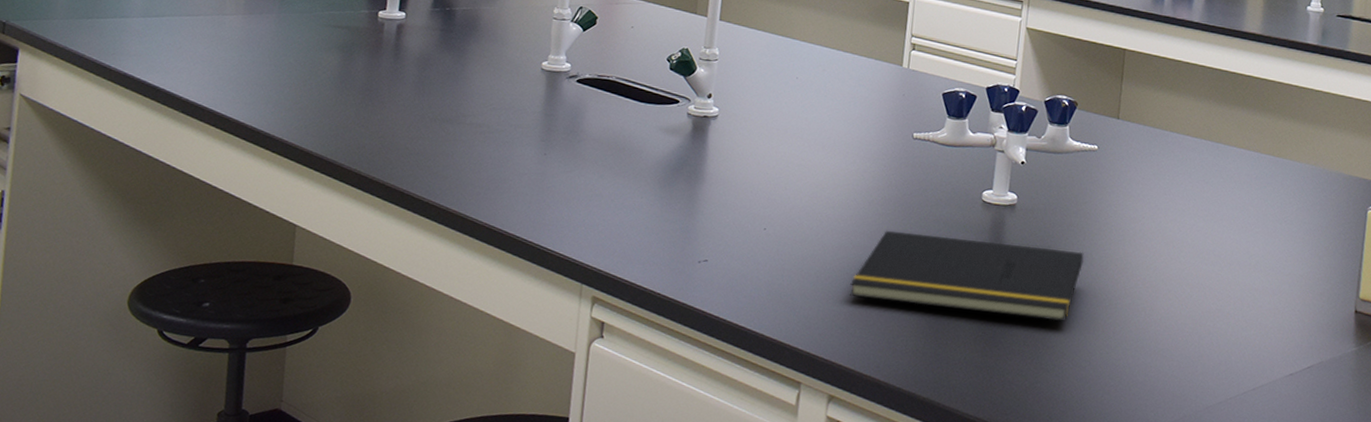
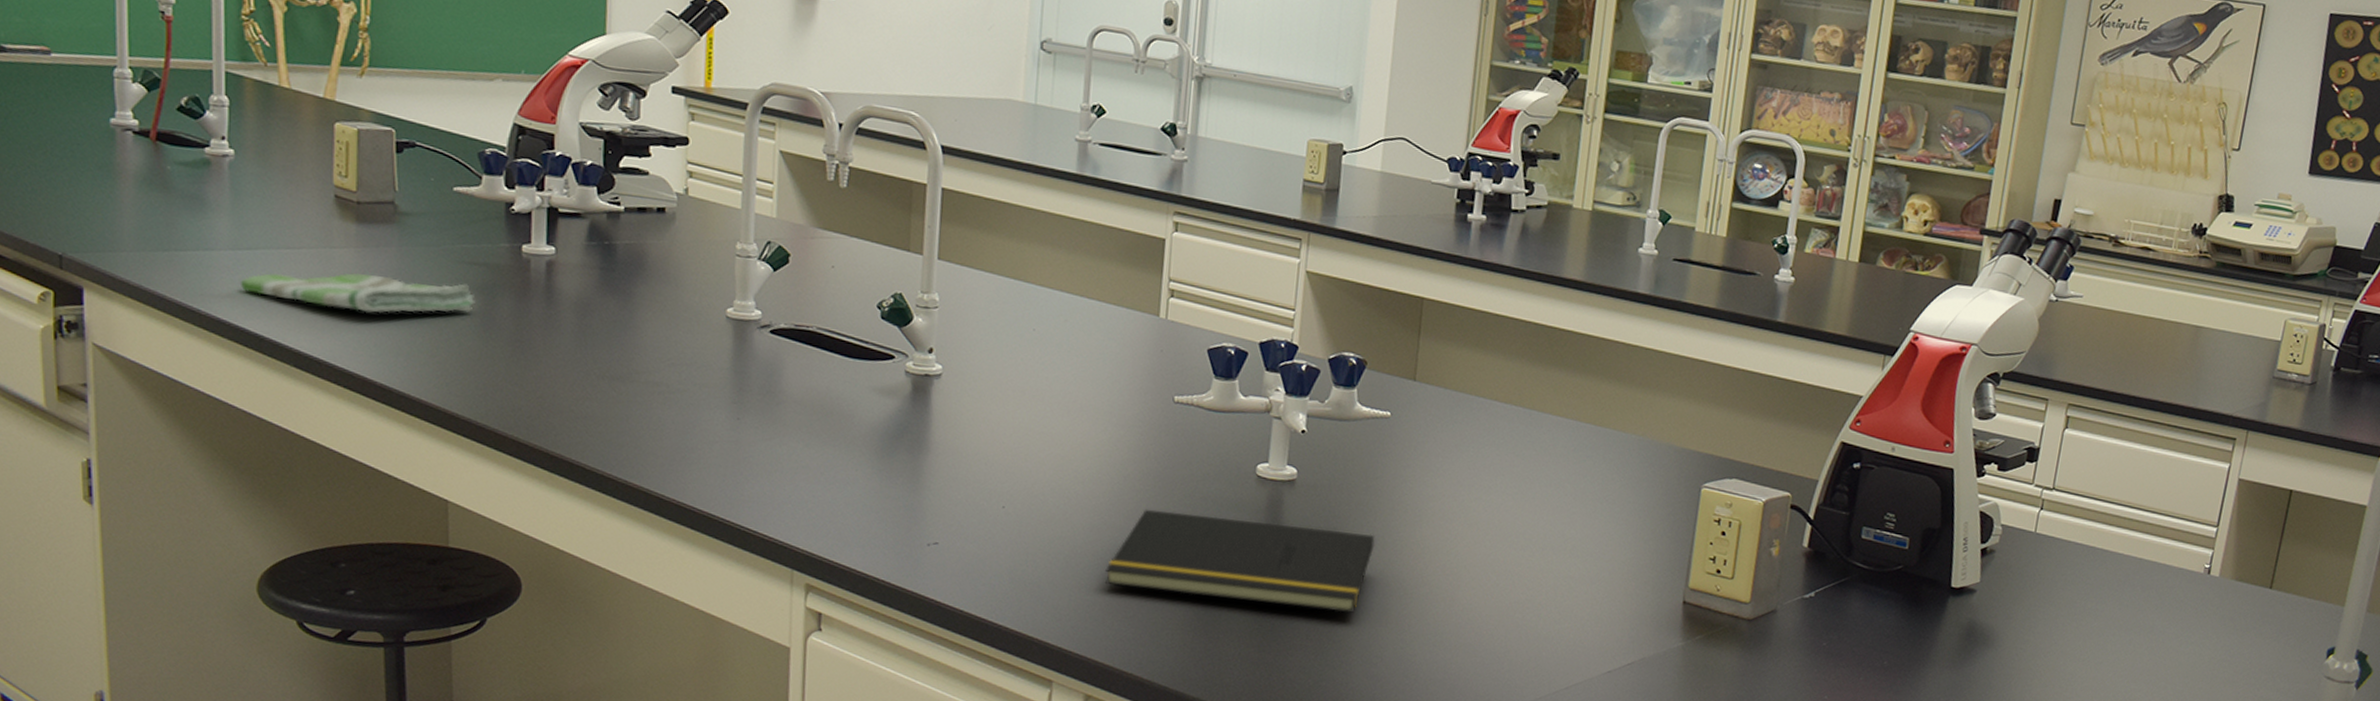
dish towel: none [146,35,336,68] -> present [240,272,476,313]

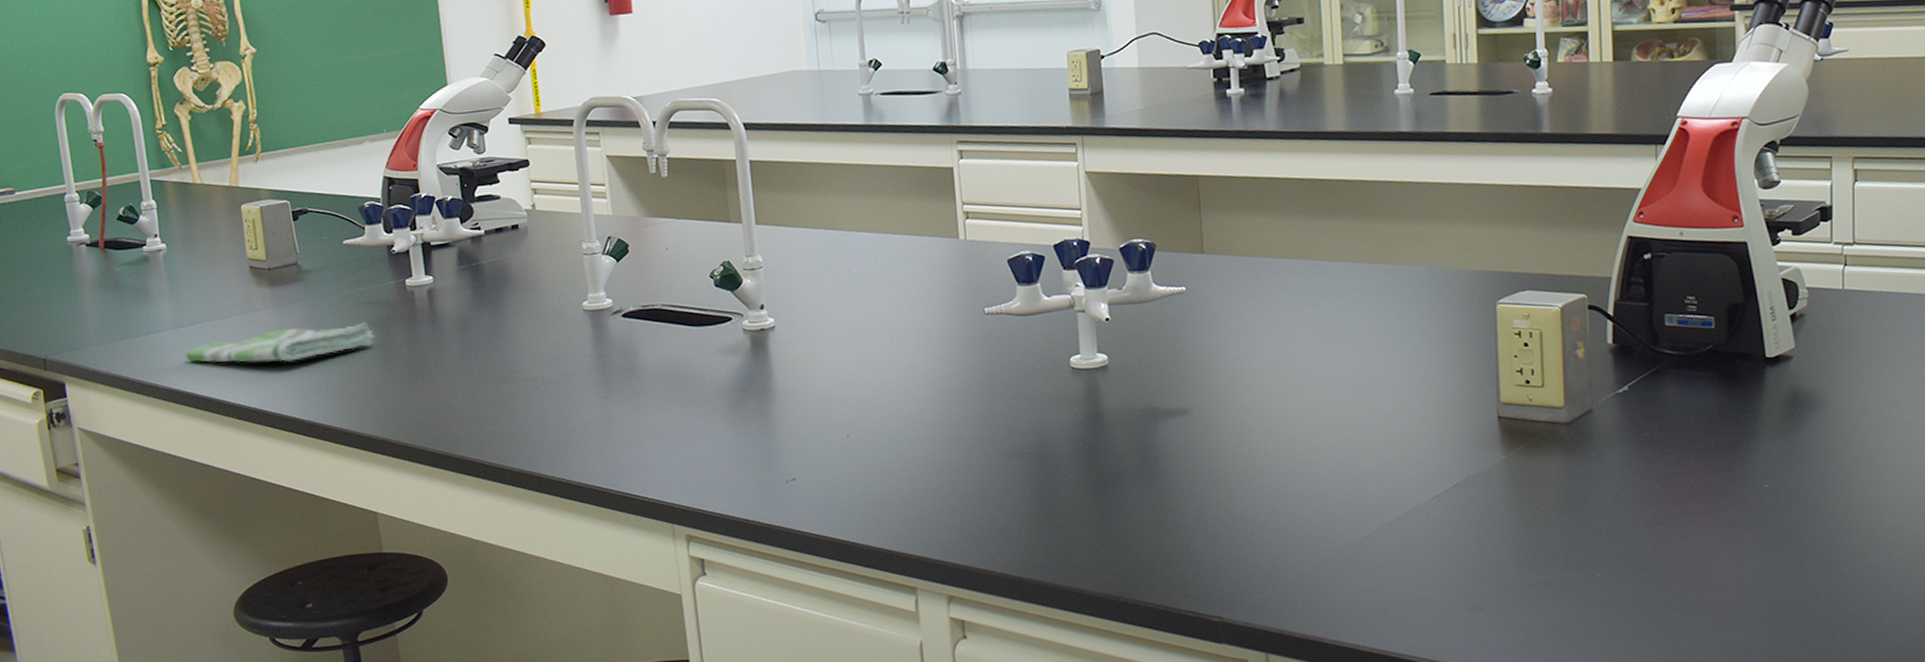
notepad: present [1105,509,1375,613] -> none [948,403,1191,492]

